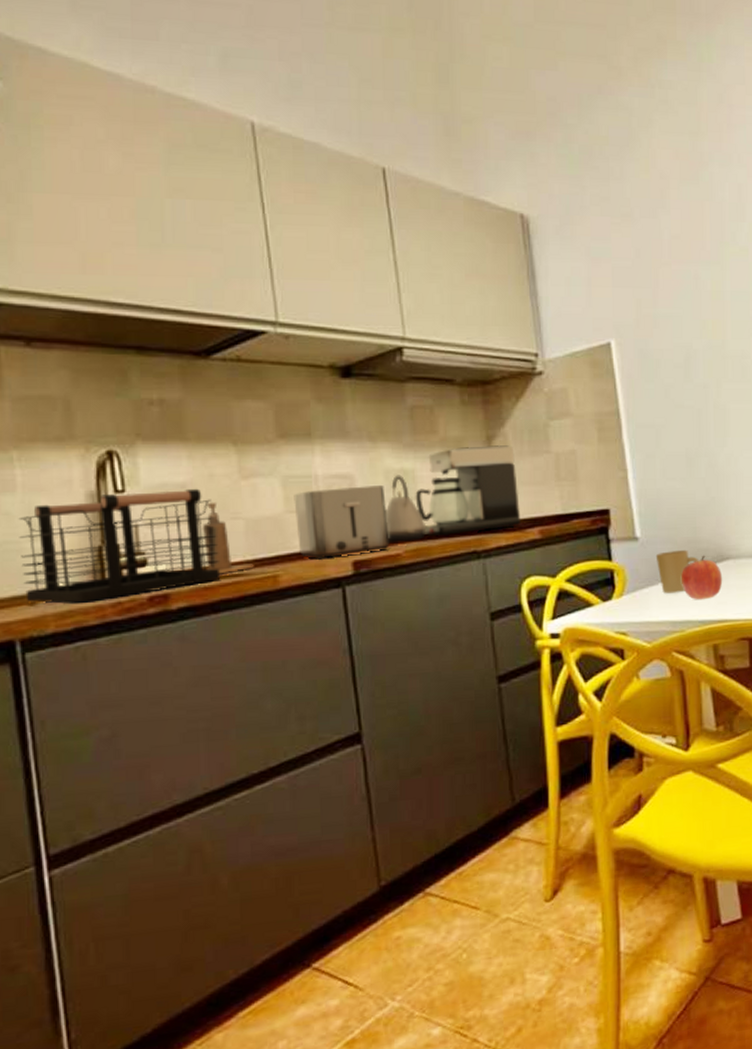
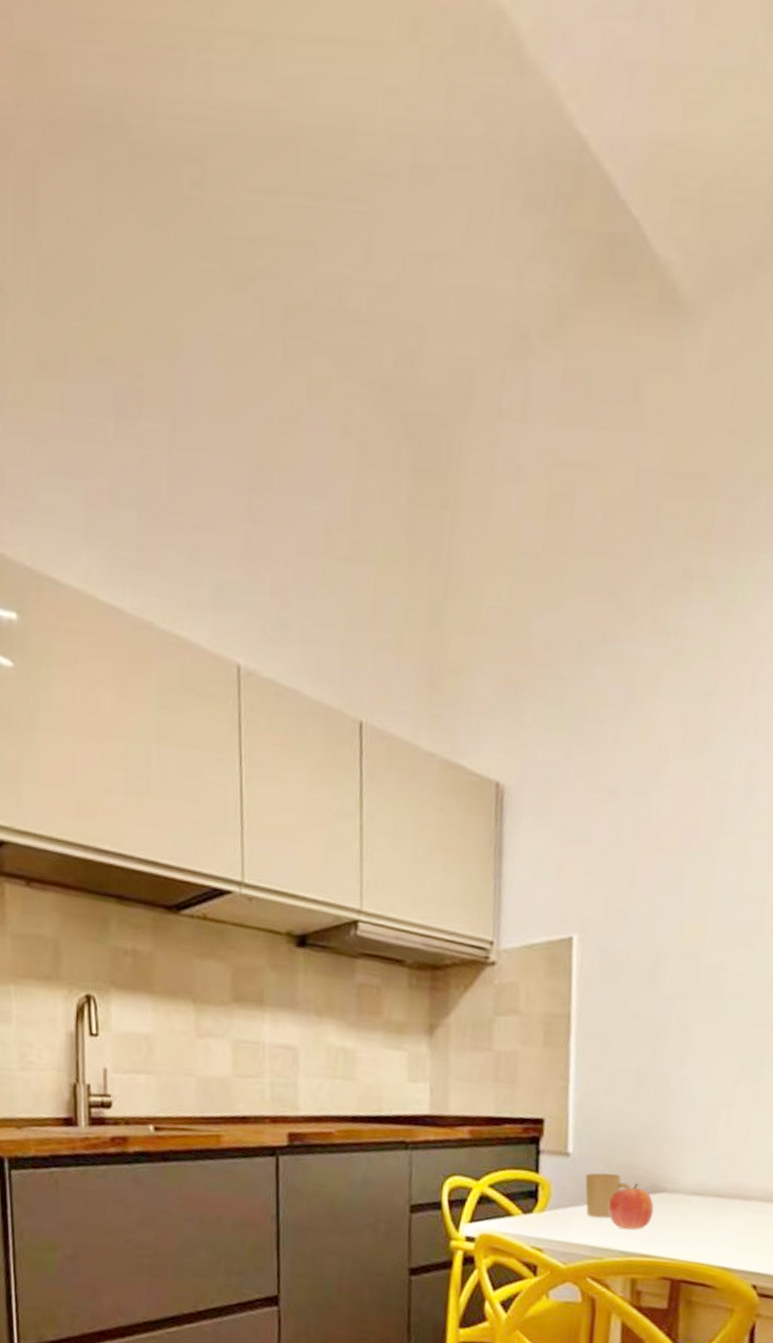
dish rack: present [18,488,221,603] -> none [12,1035,173,1134]
soap dispenser: present [201,502,254,574] -> none [159,1056,201,1127]
toaster: present [294,485,390,560] -> none [241,1057,325,1127]
kettle: present [385,475,427,544] -> none [322,1053,361,1123]
coffee maker: present [415,445,521,537] -> none [352,1032,455,1123]

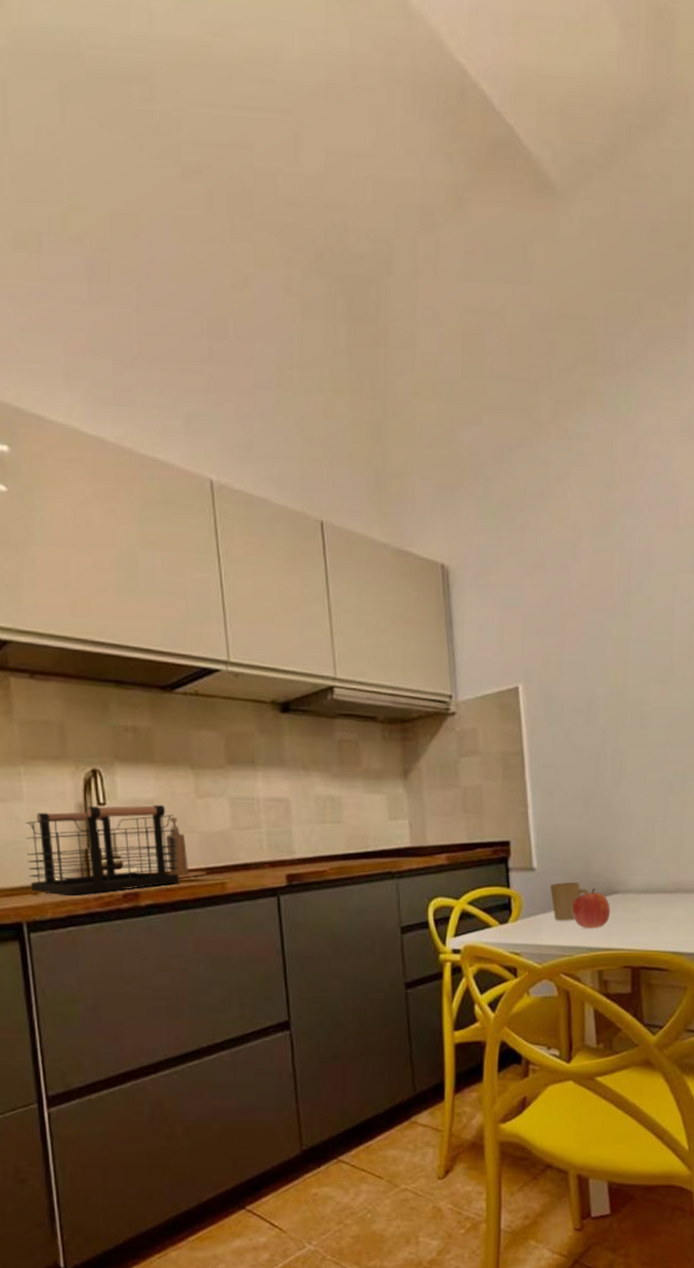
dish rack: none [12,1035,173,1134] -> present [25,804,180,895]
soap dispenser: none [159,1056,201,1127] -> present [165,816,206,879]

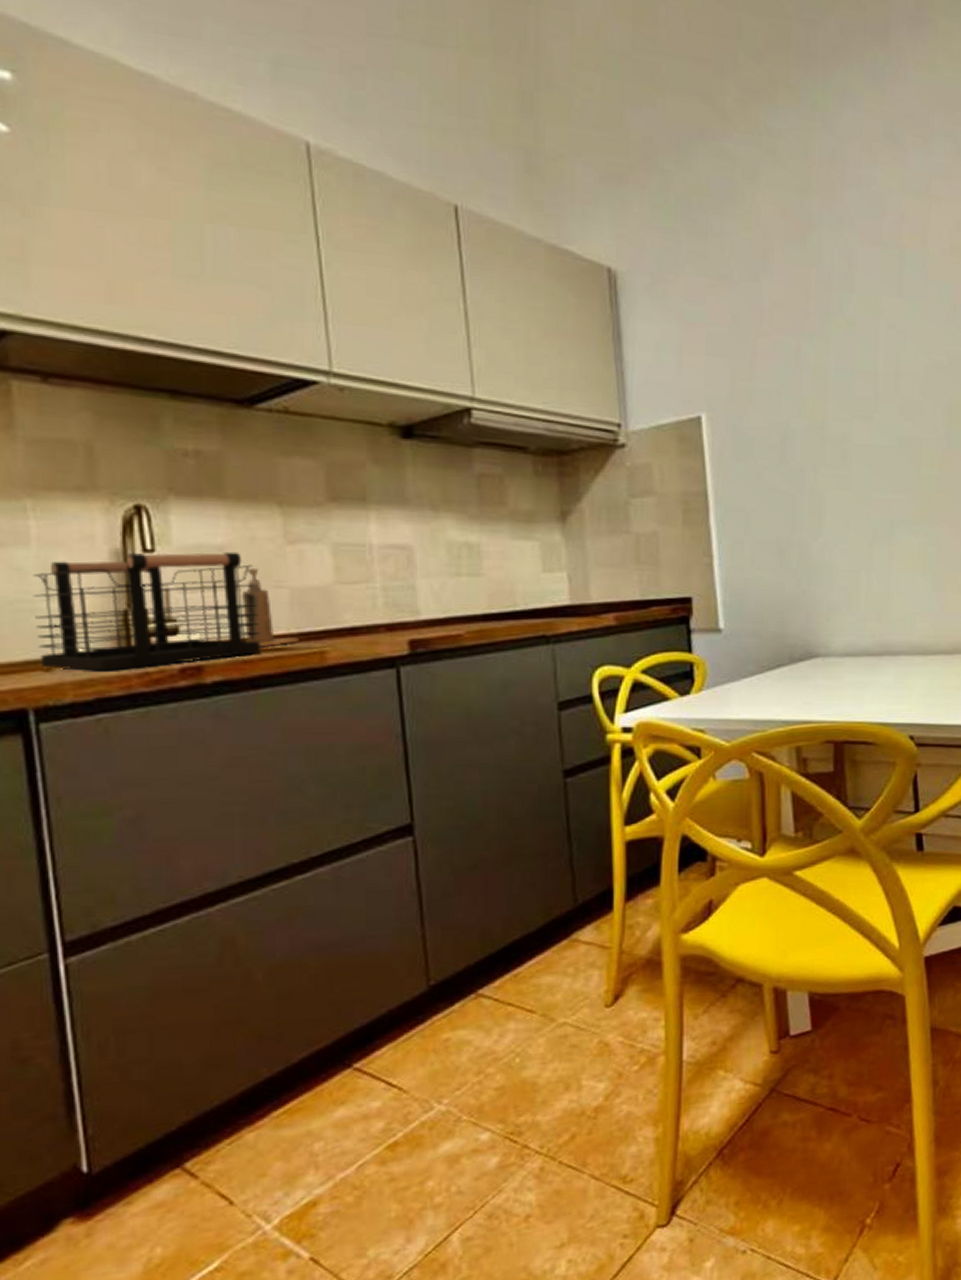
mug: present [549,882,589,921] -> none [739,644,785,690]
fruit: present [572,888,611,929] -> none [766,651,810,699]

